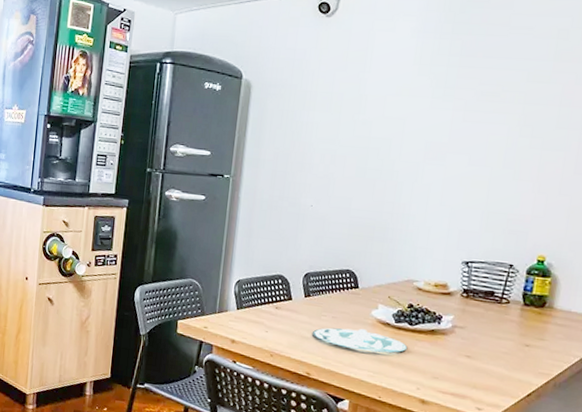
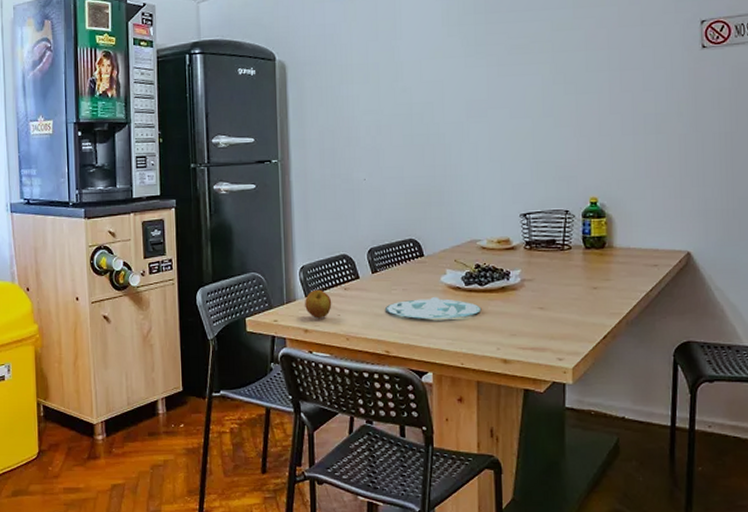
apple: none [235,304,262,332] -> present [305,289,332,319]

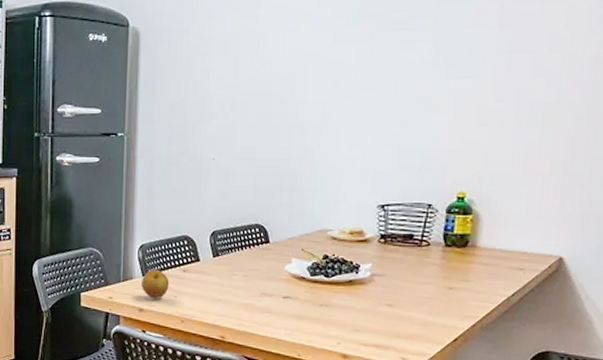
plate: present [386,297,482,320] -> none [224,286,325,309]

